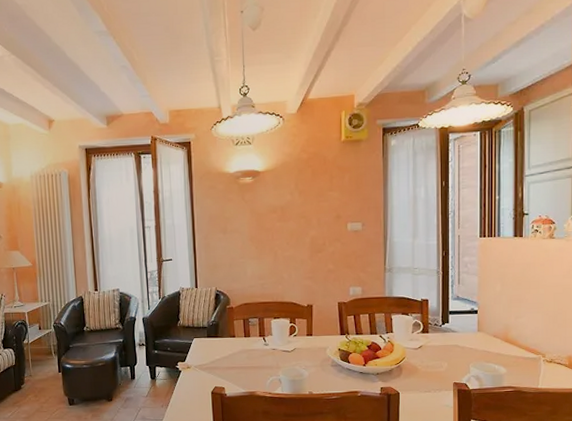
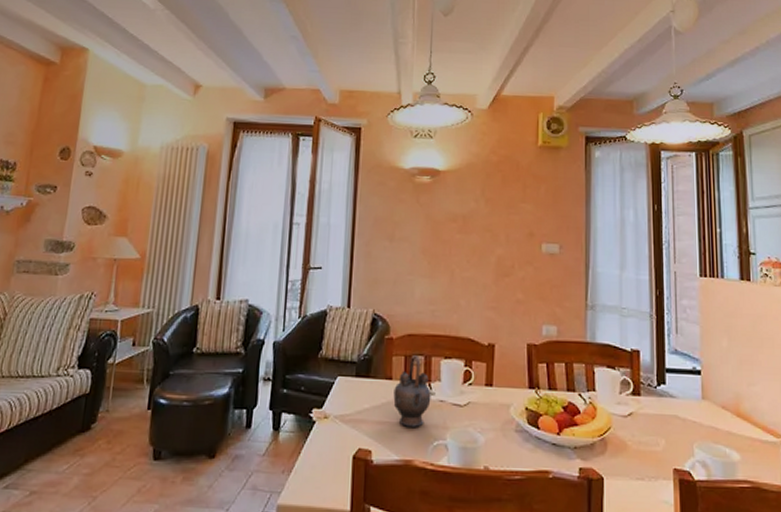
teapot: none [237,318,266,369] -> present [393,355,431,427]

